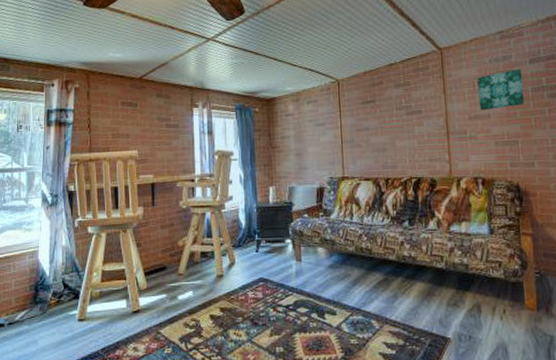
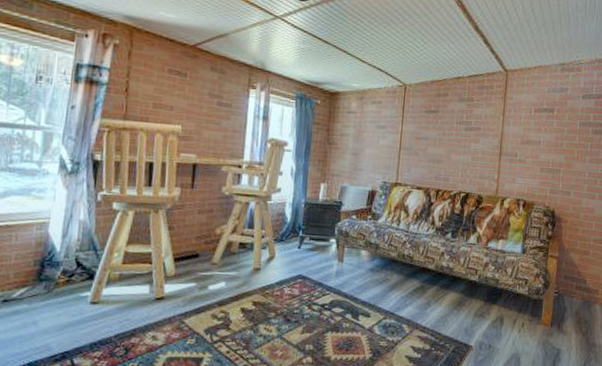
wall art: present [477,69,525,111] -> none [532,102,575,137]

